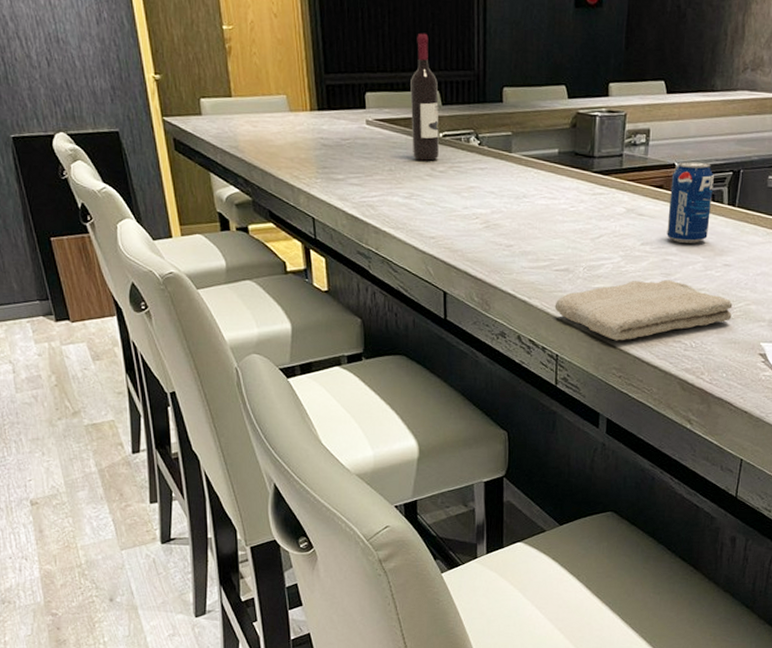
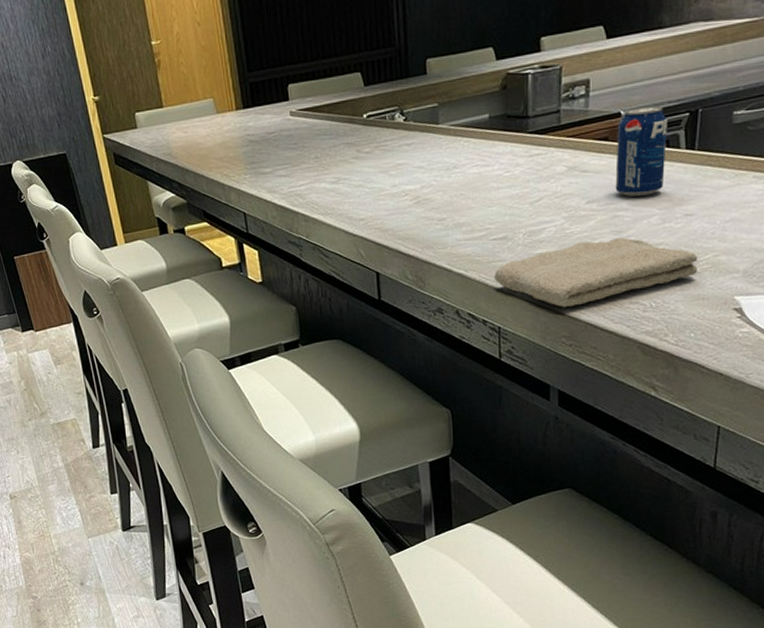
wine bottle: present [410,33,439,161] -> none [331,17,364,145]

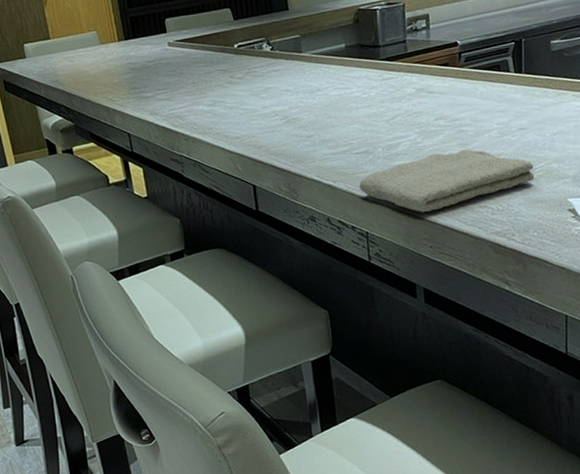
beverage can: present [615,106,667,196] -> none [455,36,499,114]

